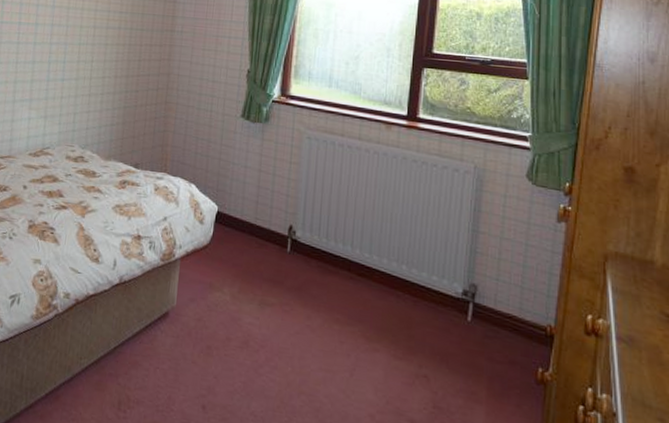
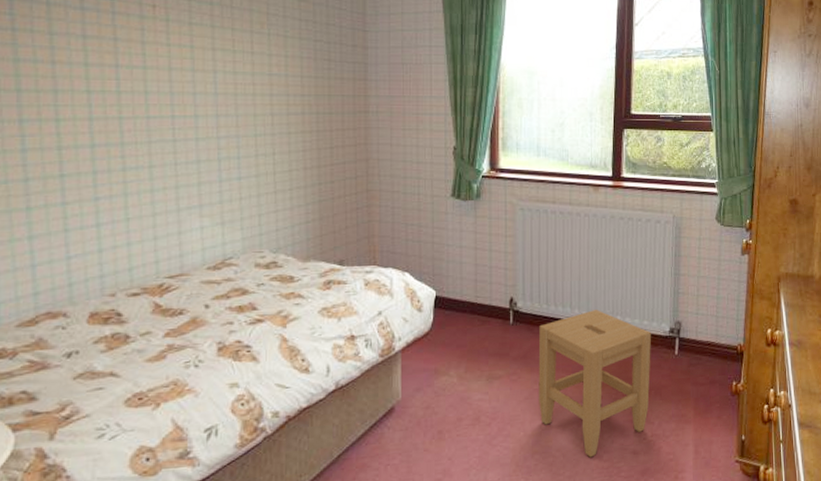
stool: none [309,253,441,414] -> present [538,310,652,458]

